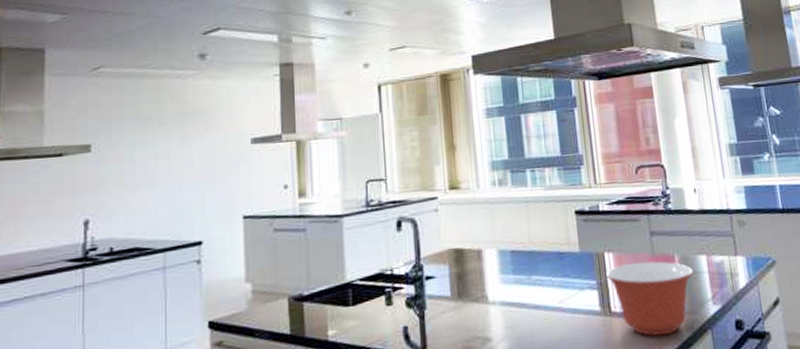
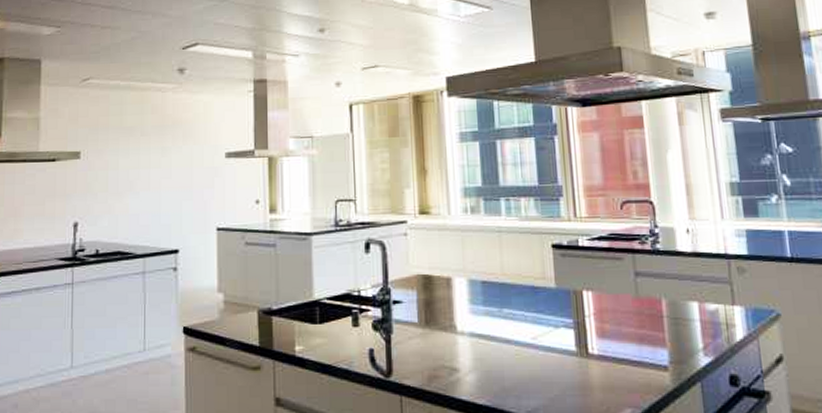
mixing bowl: present [605,261,693,336] -> none [583,303,682,384]

